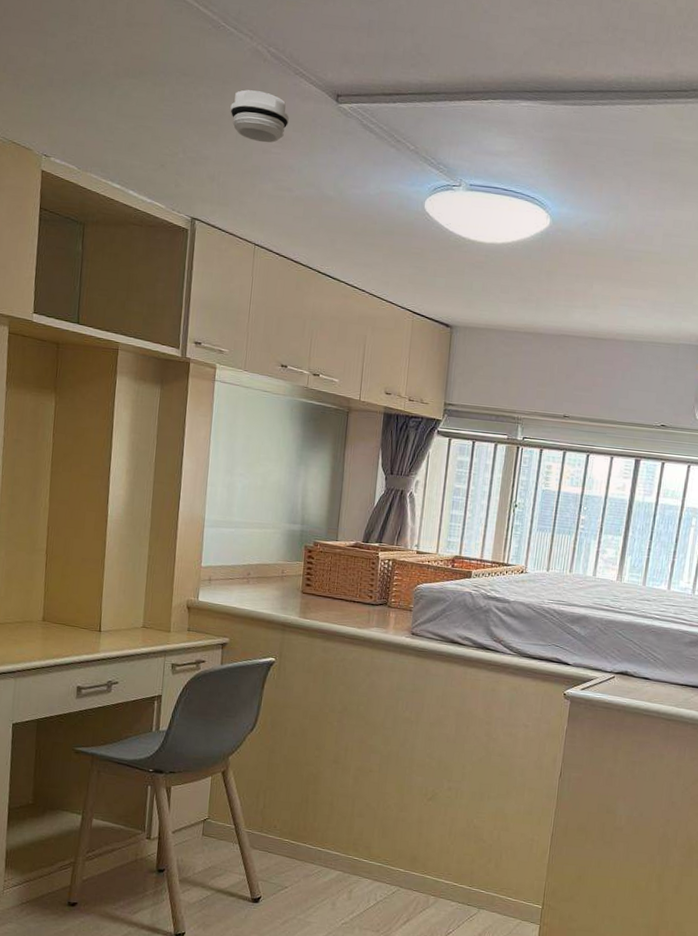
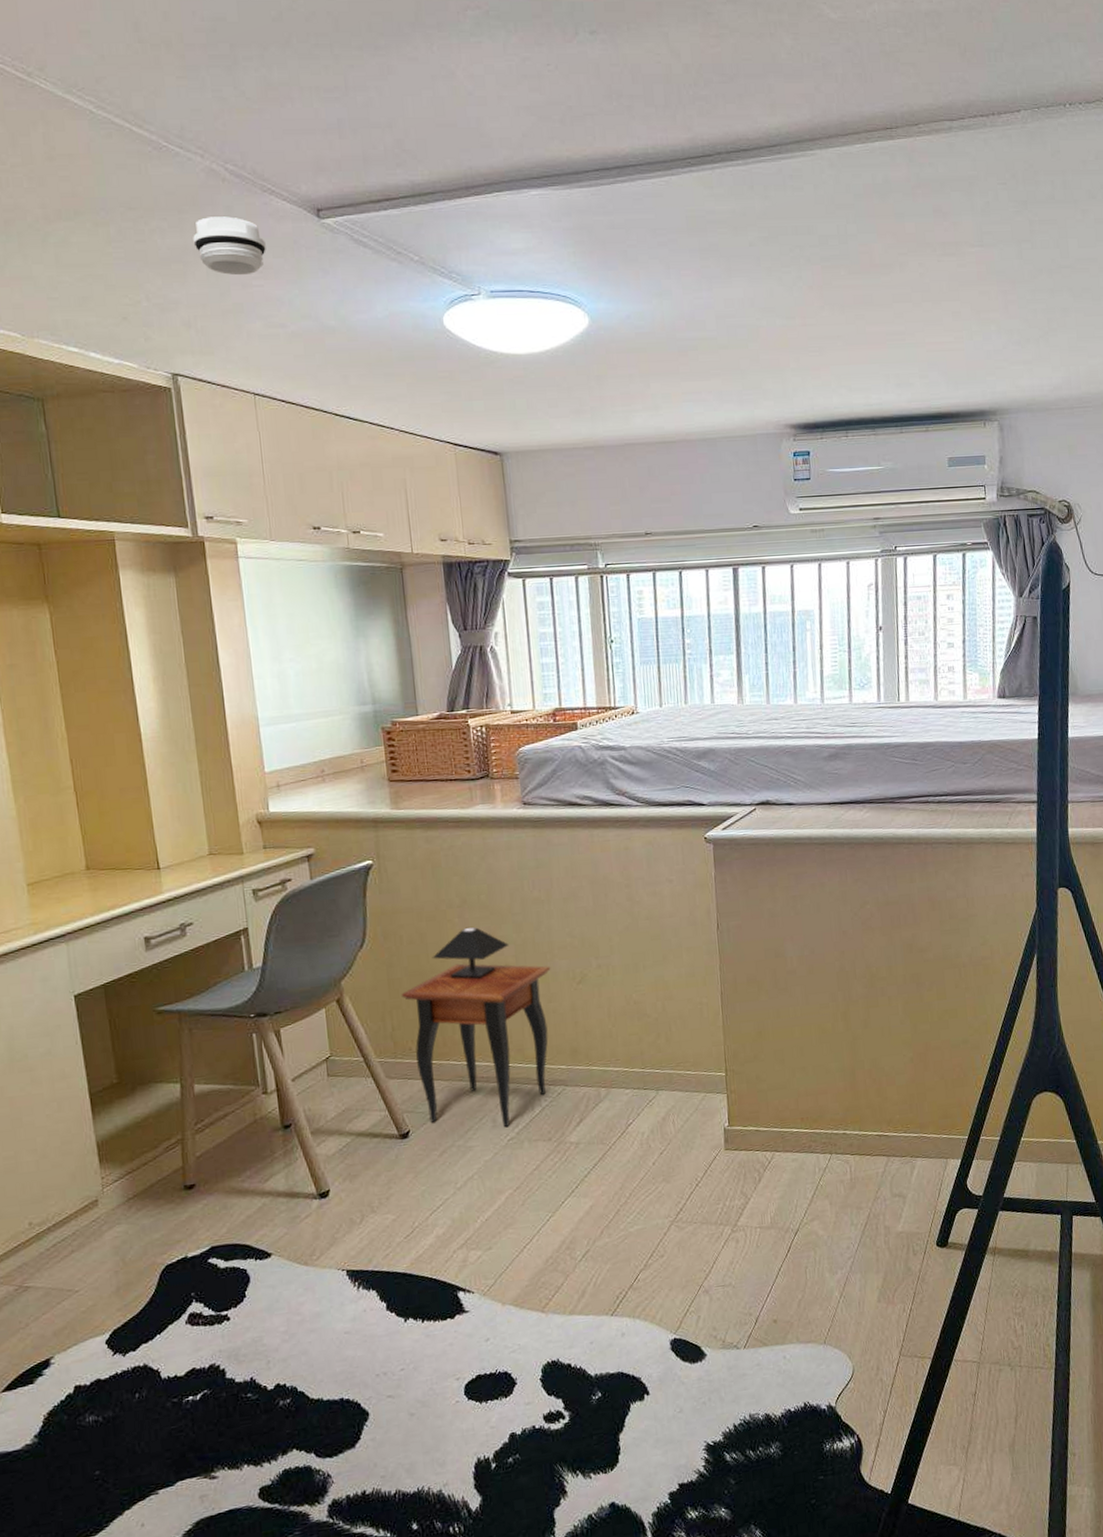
side table: none [276,731,408,913] -> present [401,927,551,1128]

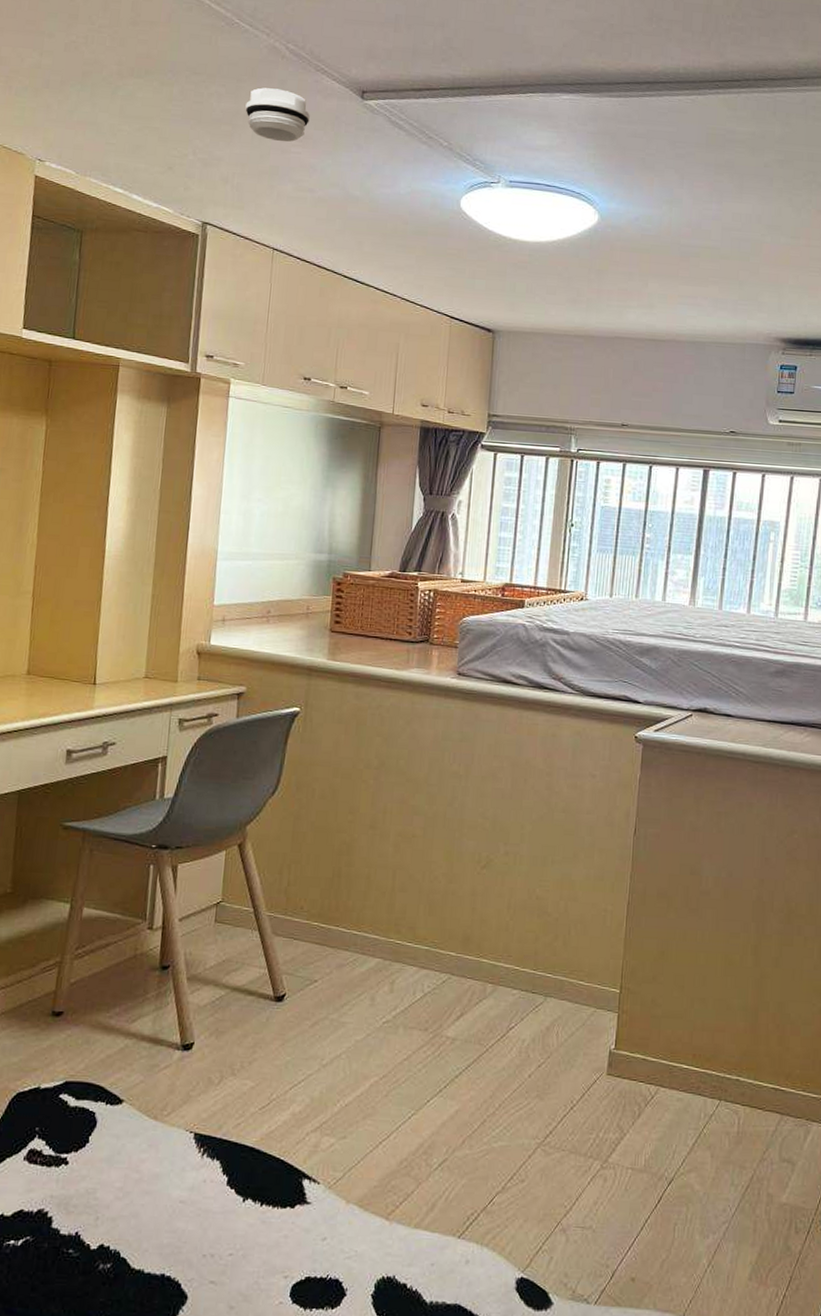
side table: present [401,927,551,1128] -> none [303,790,458,1009]

